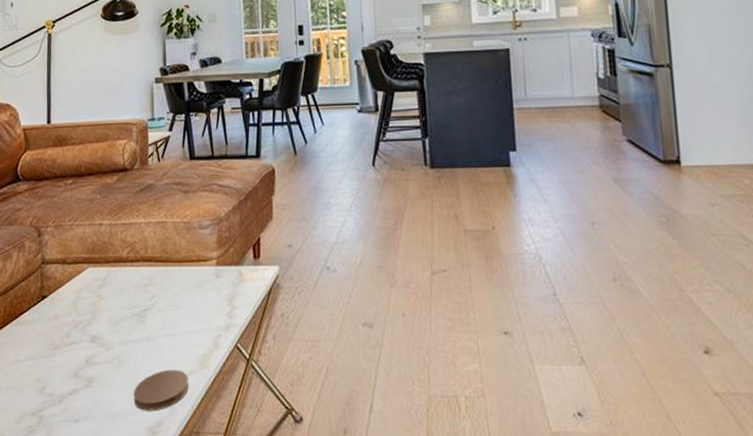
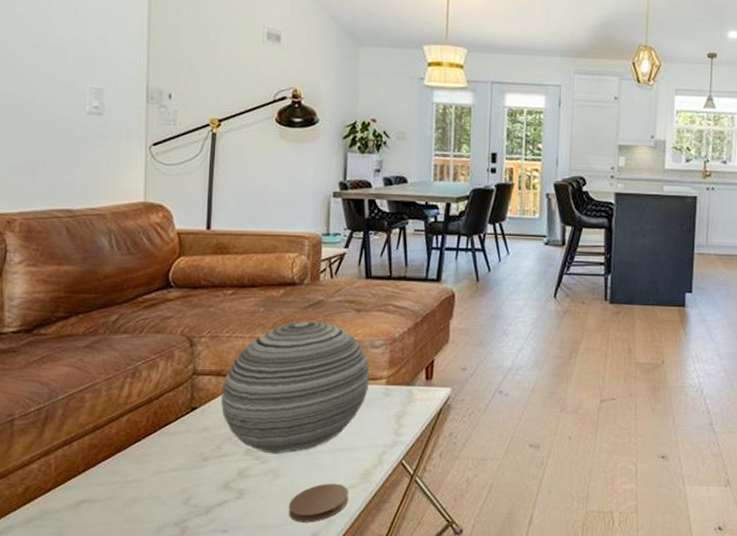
decorative orb: none [66,205,201,341] -> present [220,321,370,454]

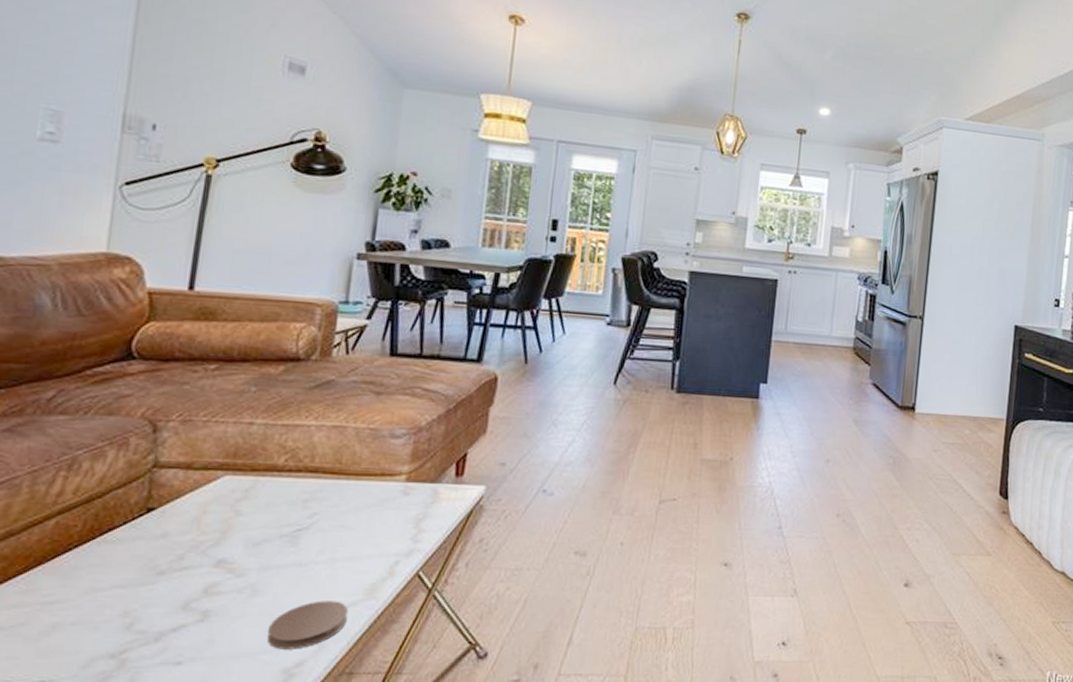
decorative orb: present [220,321,370,454] -> none [188,404,386,566]

